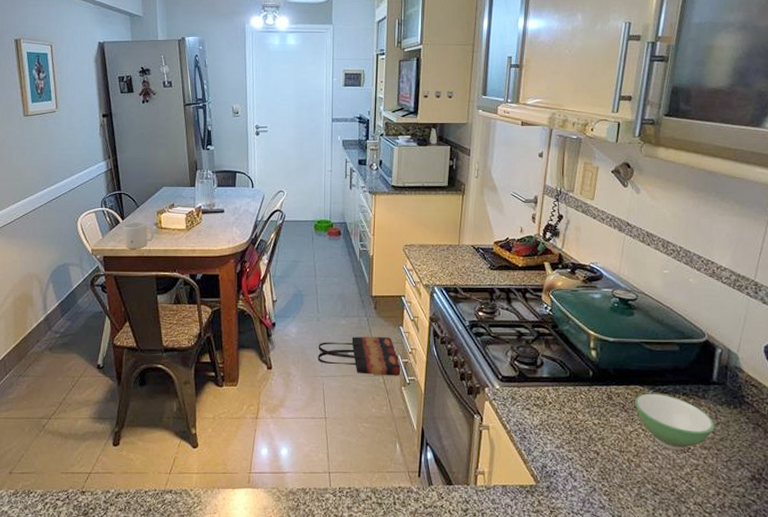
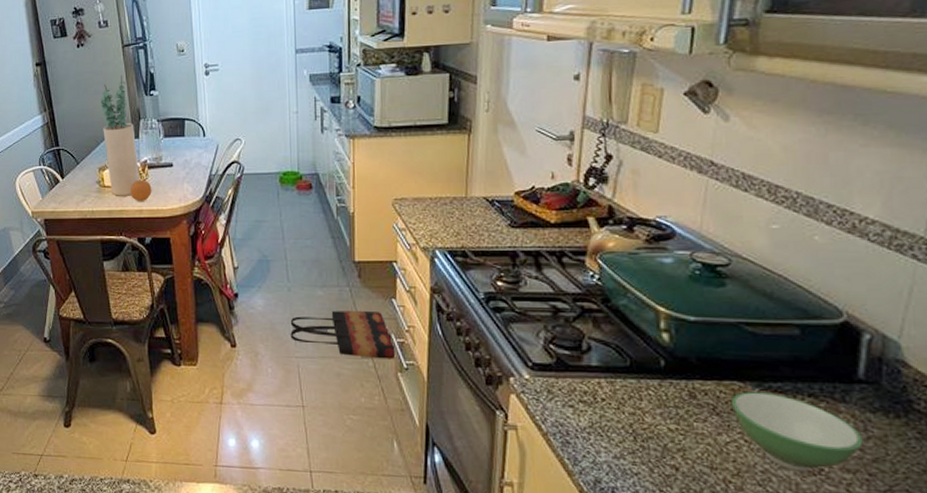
mug: present [123,221,155,249] -> none [63,179,97,210]
vase: none [162,130,194,237] -> present [101,74,139,196]
fruit: none [184,223,205,243] -> present [130,179,152,202]

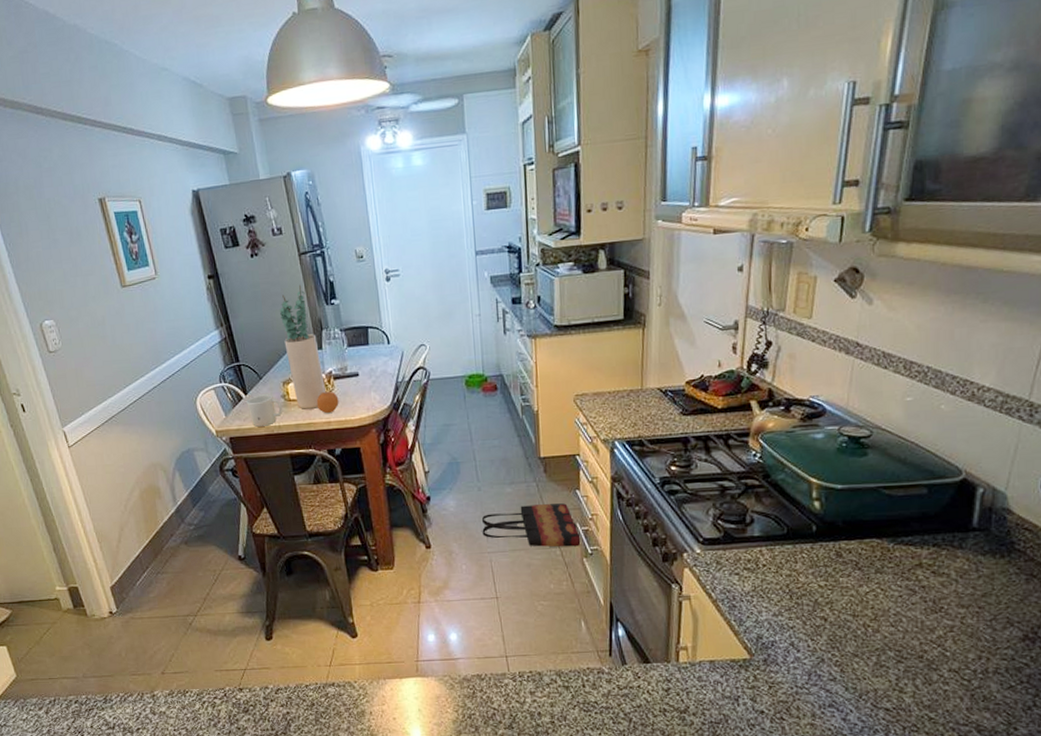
mug: none [63,179,97,210] -> present [246,394,283,427]
bowl: present [730,391,863,472] -> none [870,546,975,611]

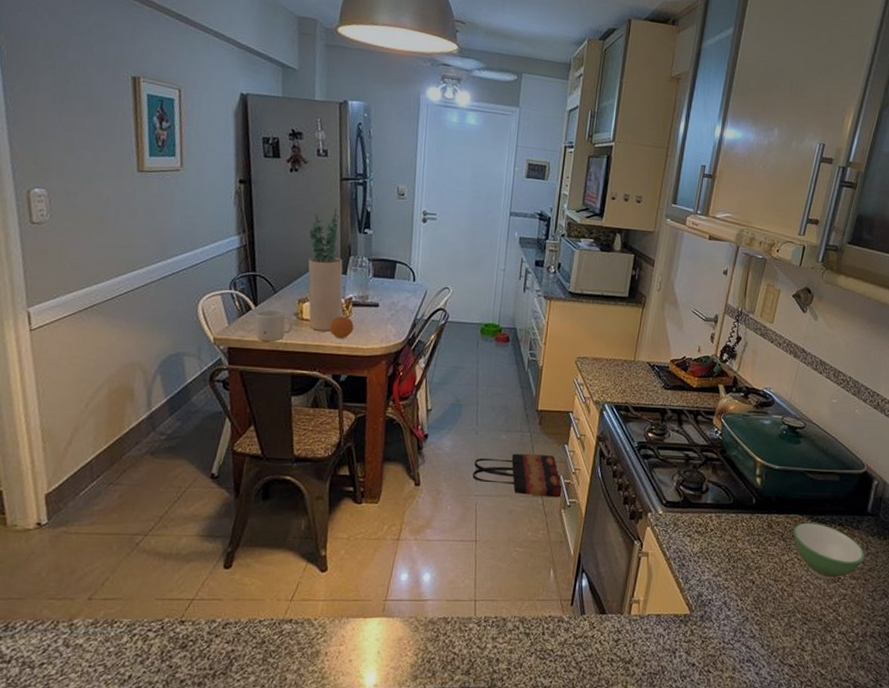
bowl: none [870,546,975,611] -> present [792,522,865,580]

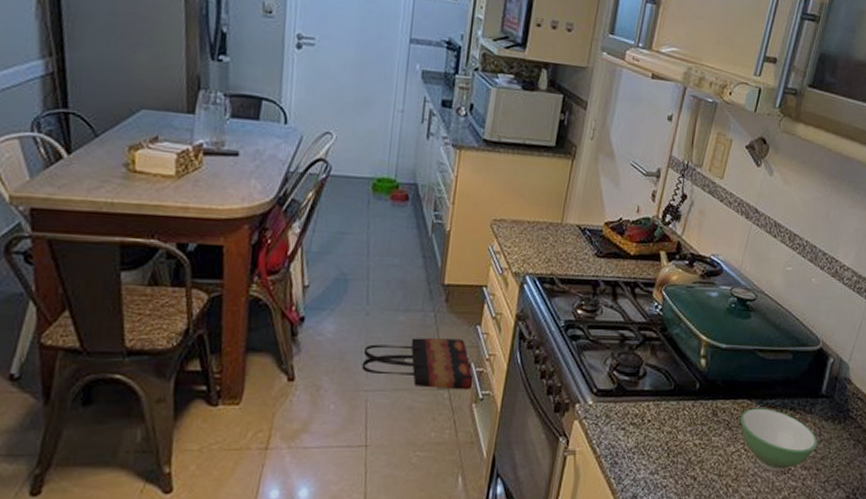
mug: present [254,308,294,341] -> none [67,157,123,201]
vase: present [308,207,343,332] -> none [141,26,190,188]
fruit: present [329,316,354,339] -> none [172,167,206,197]

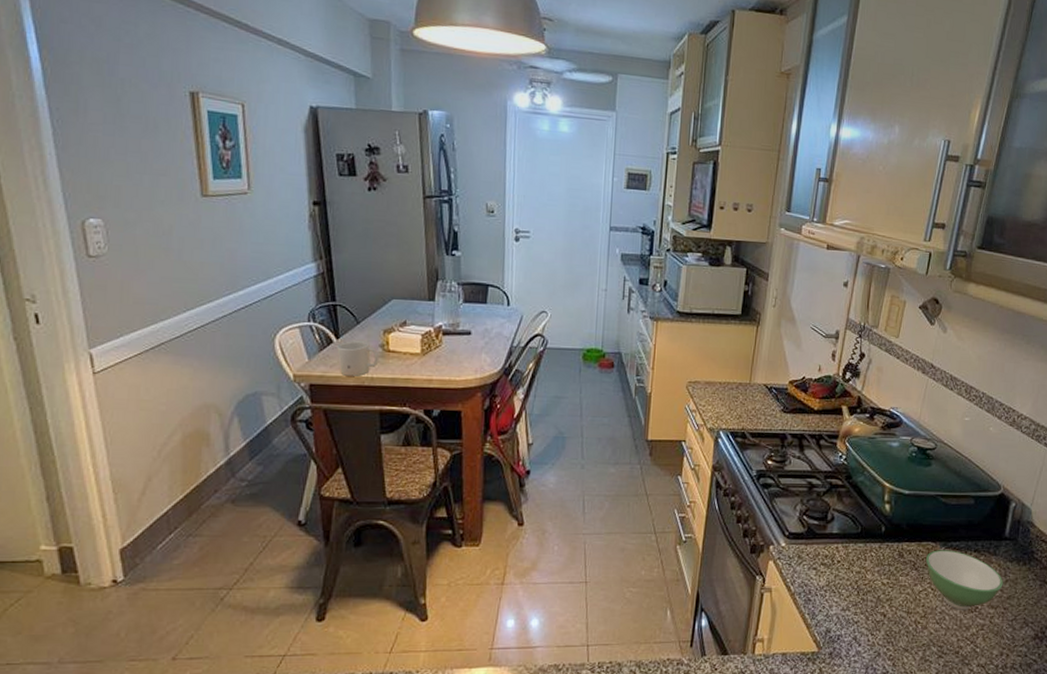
mug: none [67,157,123,201] -> present [336,340,380,376]
shopping bag: present [362,338,473,390] -> none [580,487,677,533]

